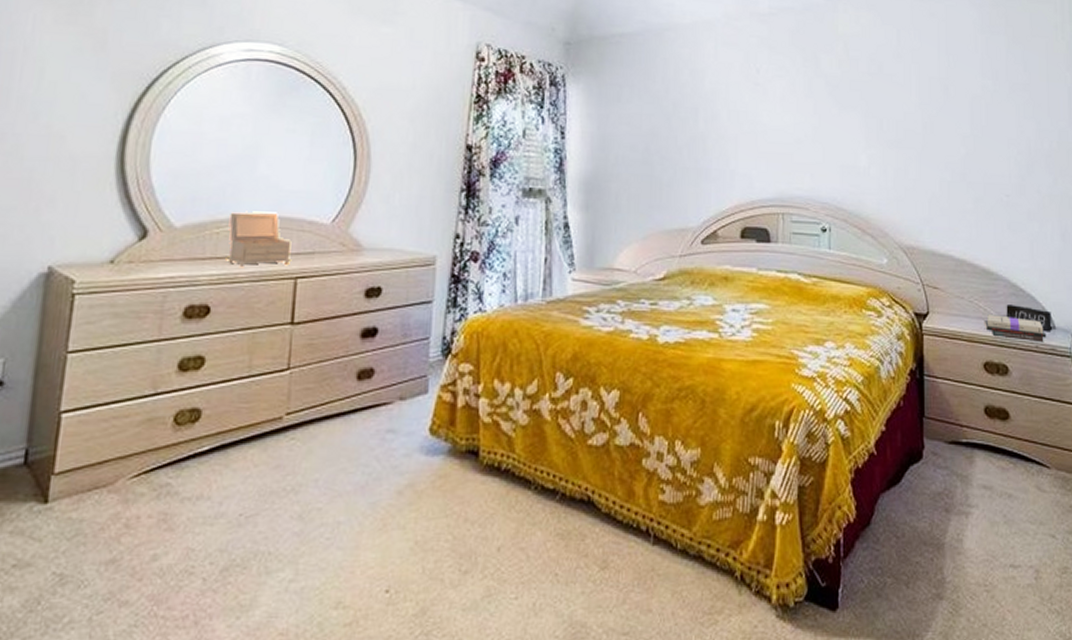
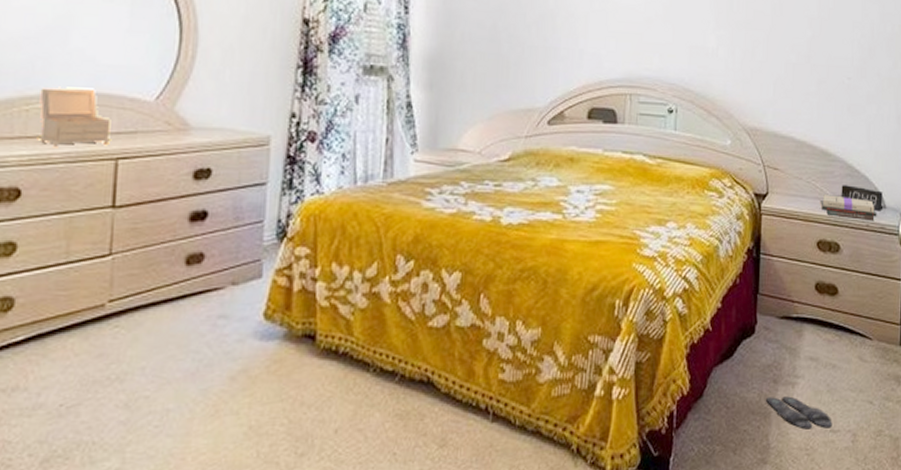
slippers: none [938,527,1012,563] -> present [766,396,832,430]

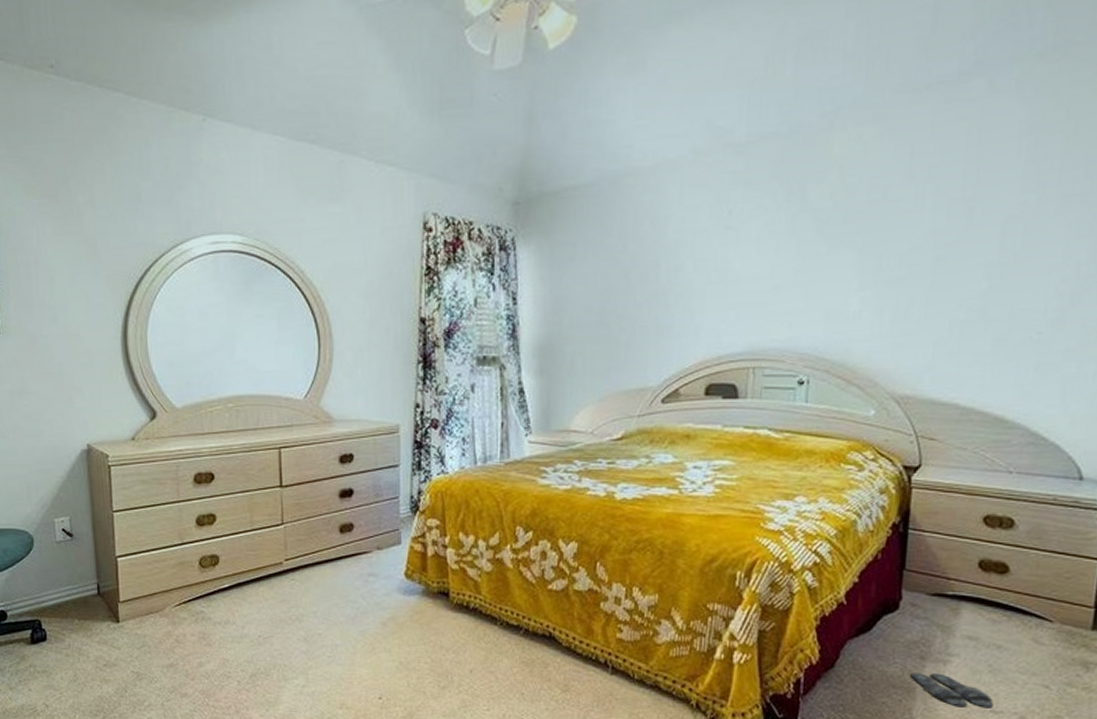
jewelry box: present [39,88,110,148] -> none [219,393,273,441]
books: present [819,195,877,221] -> none [989,466,1070,495]
alarm clock: present [841,185,884,212] -> none [1019,455,1080,484]

